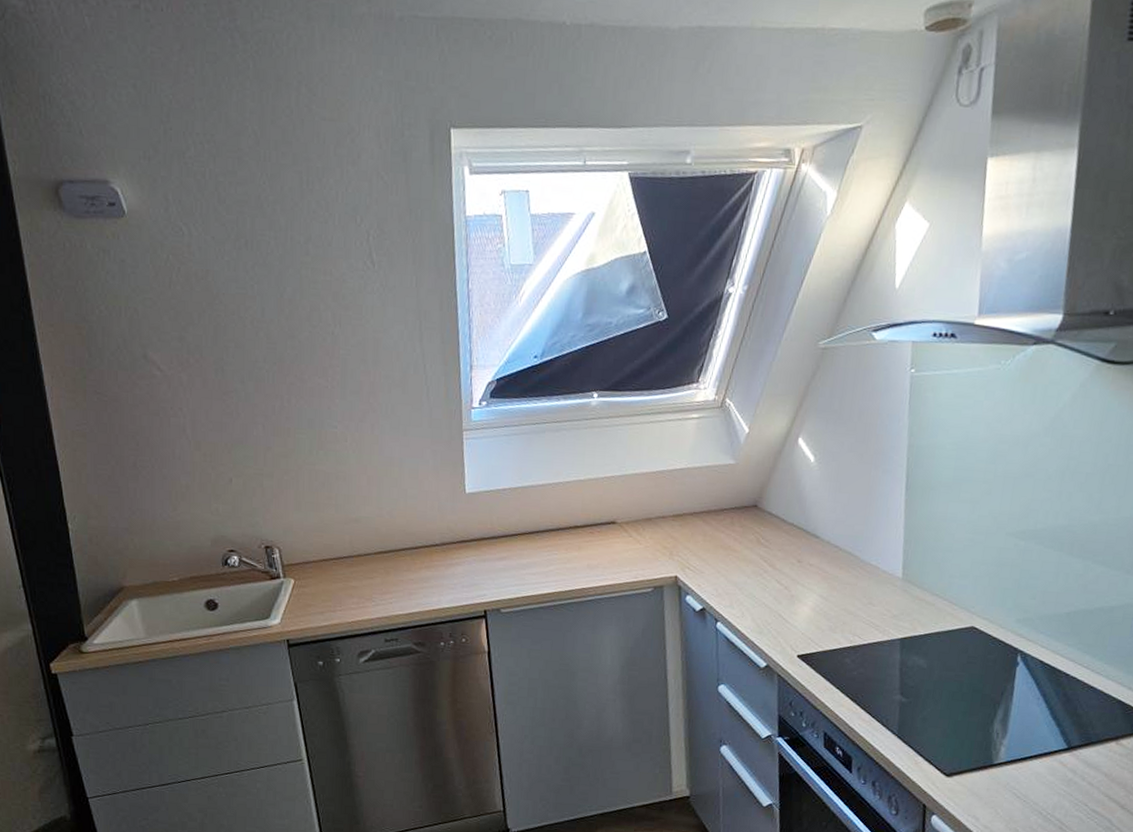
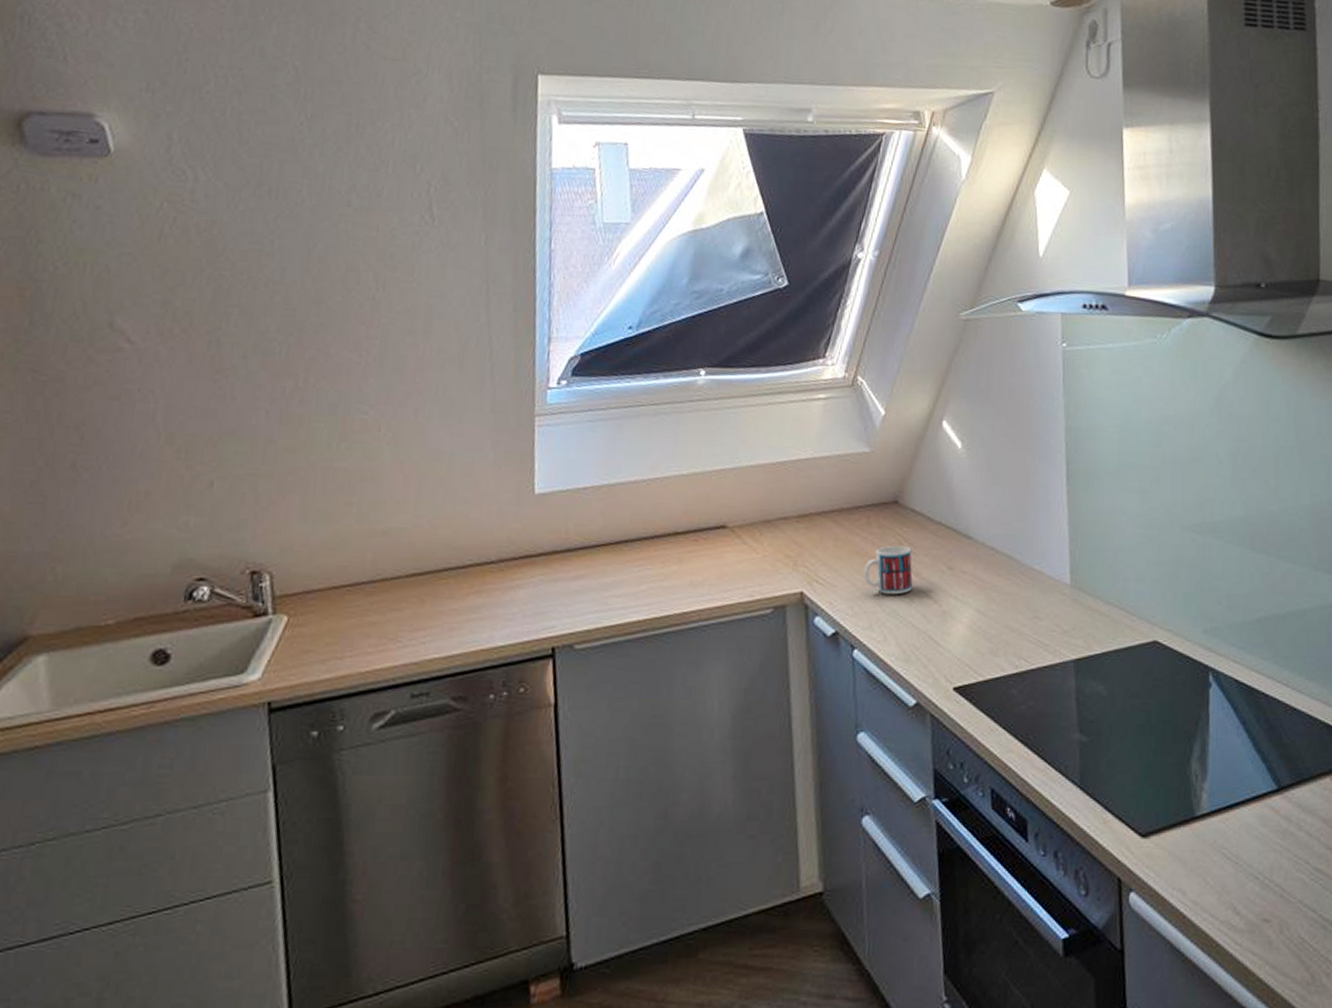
mug: none [726,541,768,581] -> present [863,545,913,595]

